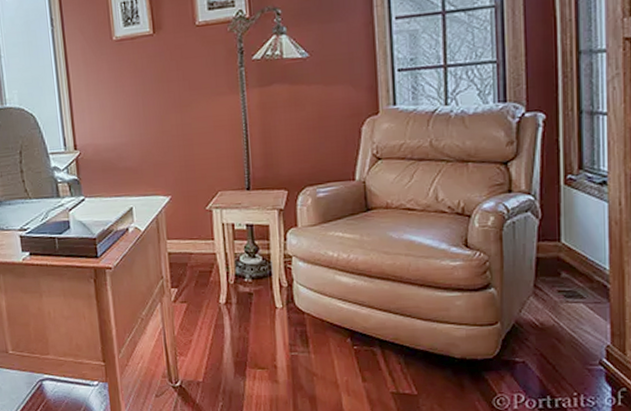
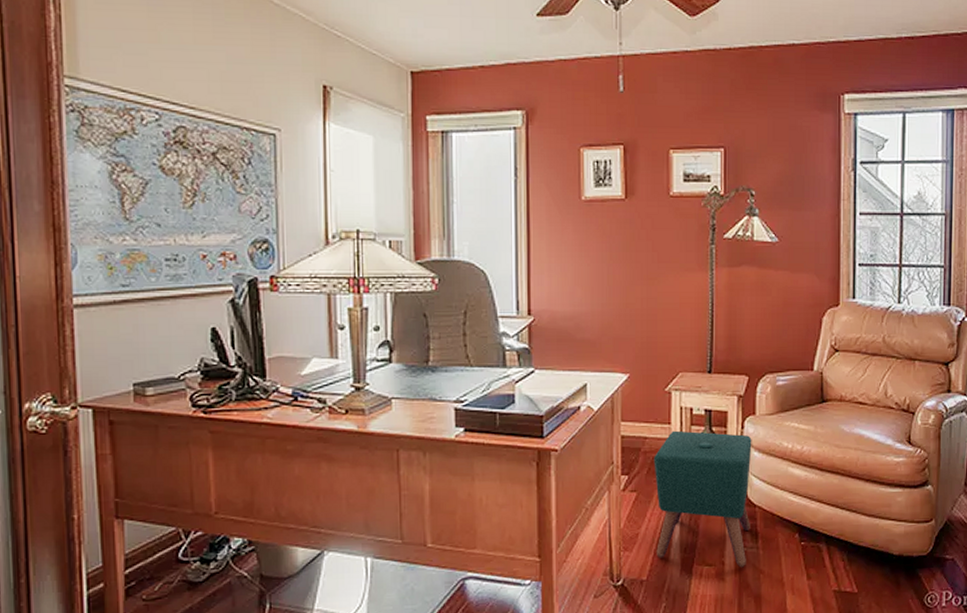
ottoman: none [200,245,300,371] -> present [653,430,752,568]

